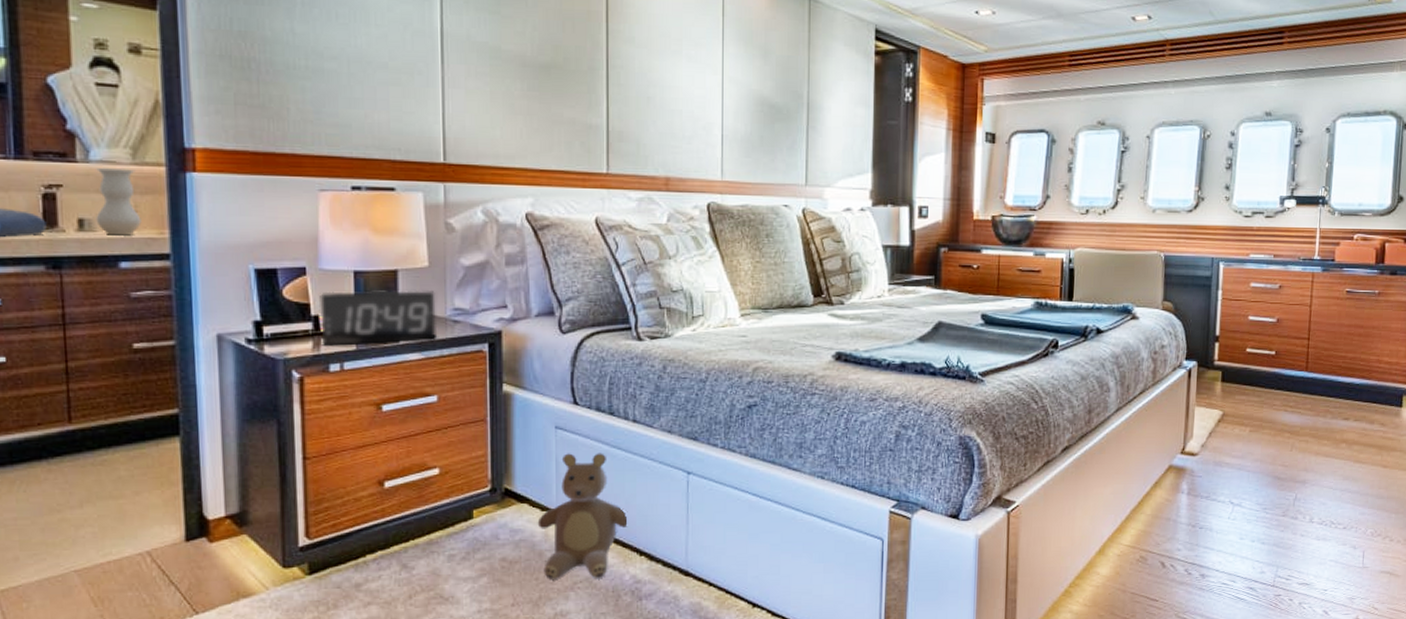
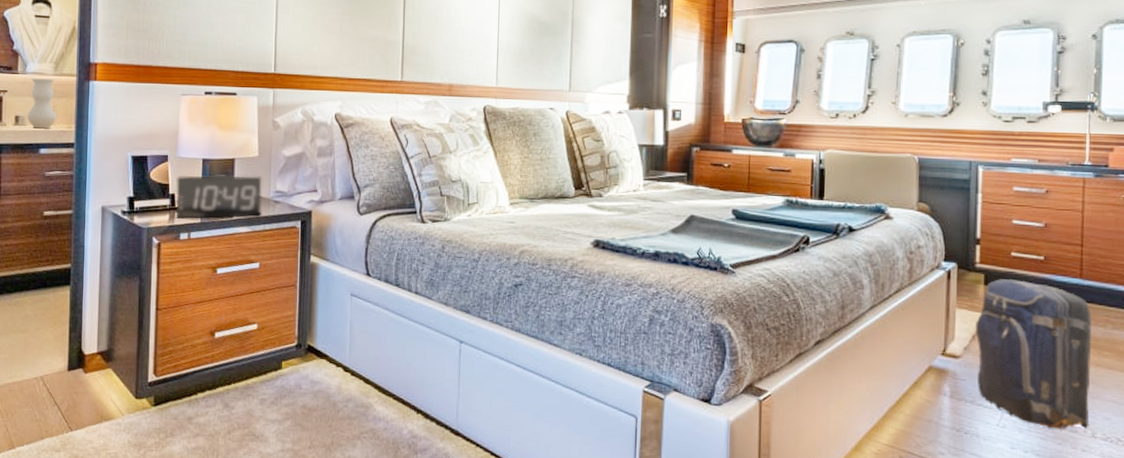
teddy bear: present [537,453,628,579] -> none [333,318,408,430]
suitcase: none [1212,375,1314,517] -> present [975,279,1092,429]

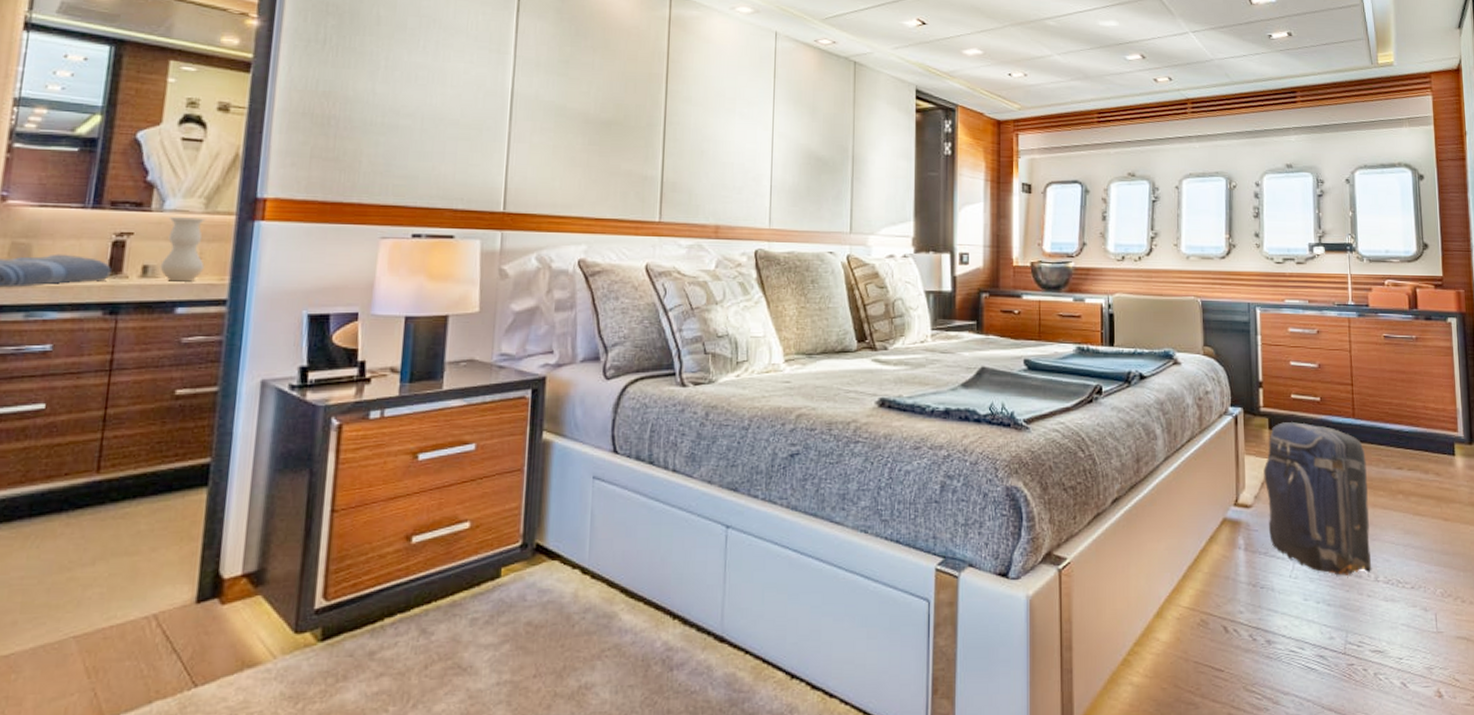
alarm clock: present [175,175,262,219] -> none [365,336,483,392]

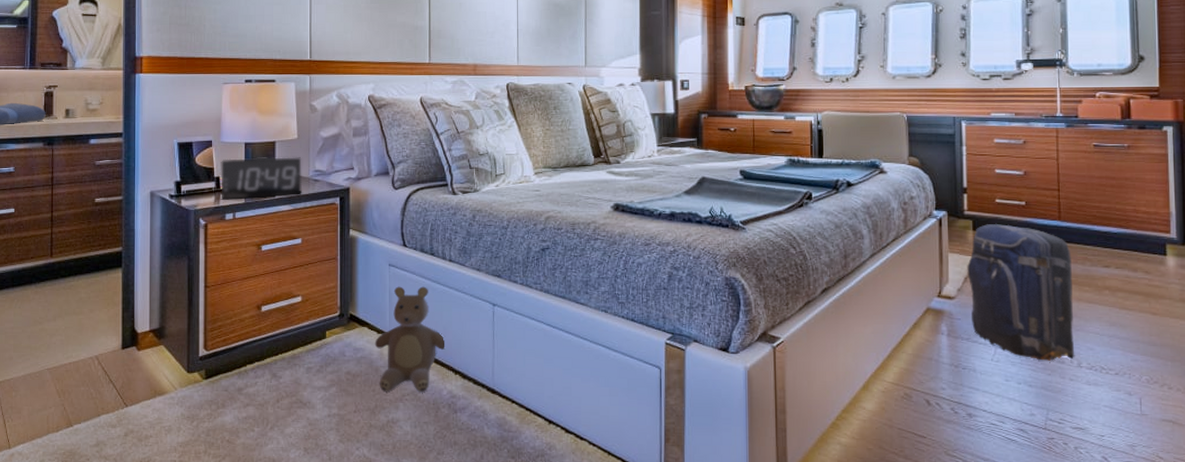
vase: present [160,217,206,282] -> none [77,73,105,120]
alarm clock: none [365,336,483,392] -> present [221,157,302,200]
teddy bear: none [567,505,663,647] -> present [374,286,445,392]

